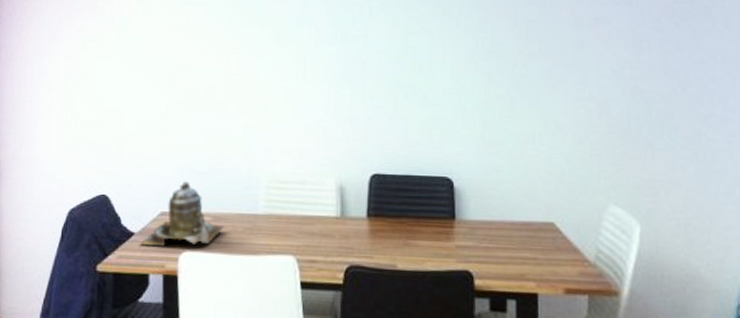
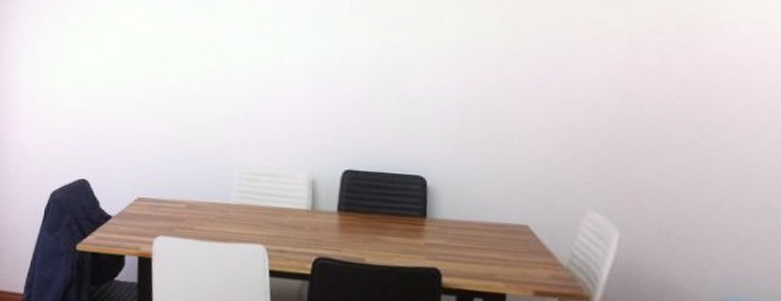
teapot: present [139,181,224,247] -> none [116,169,198,231]

